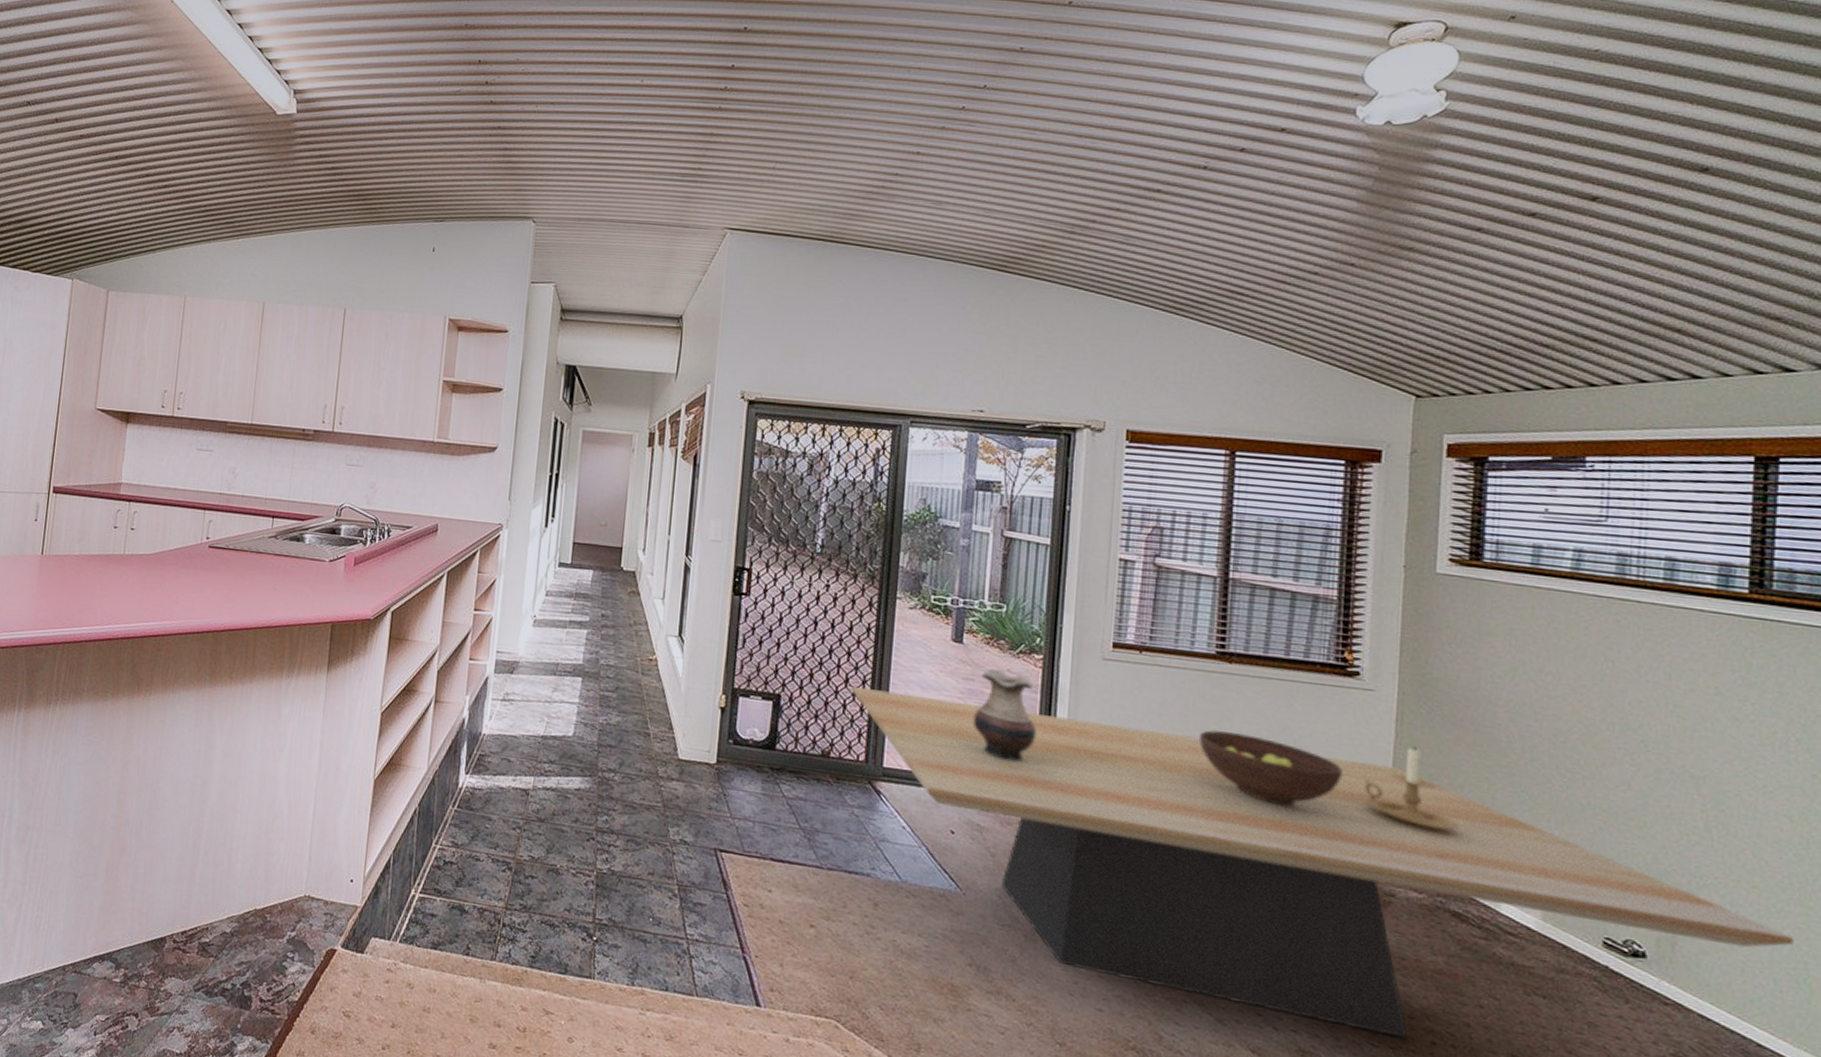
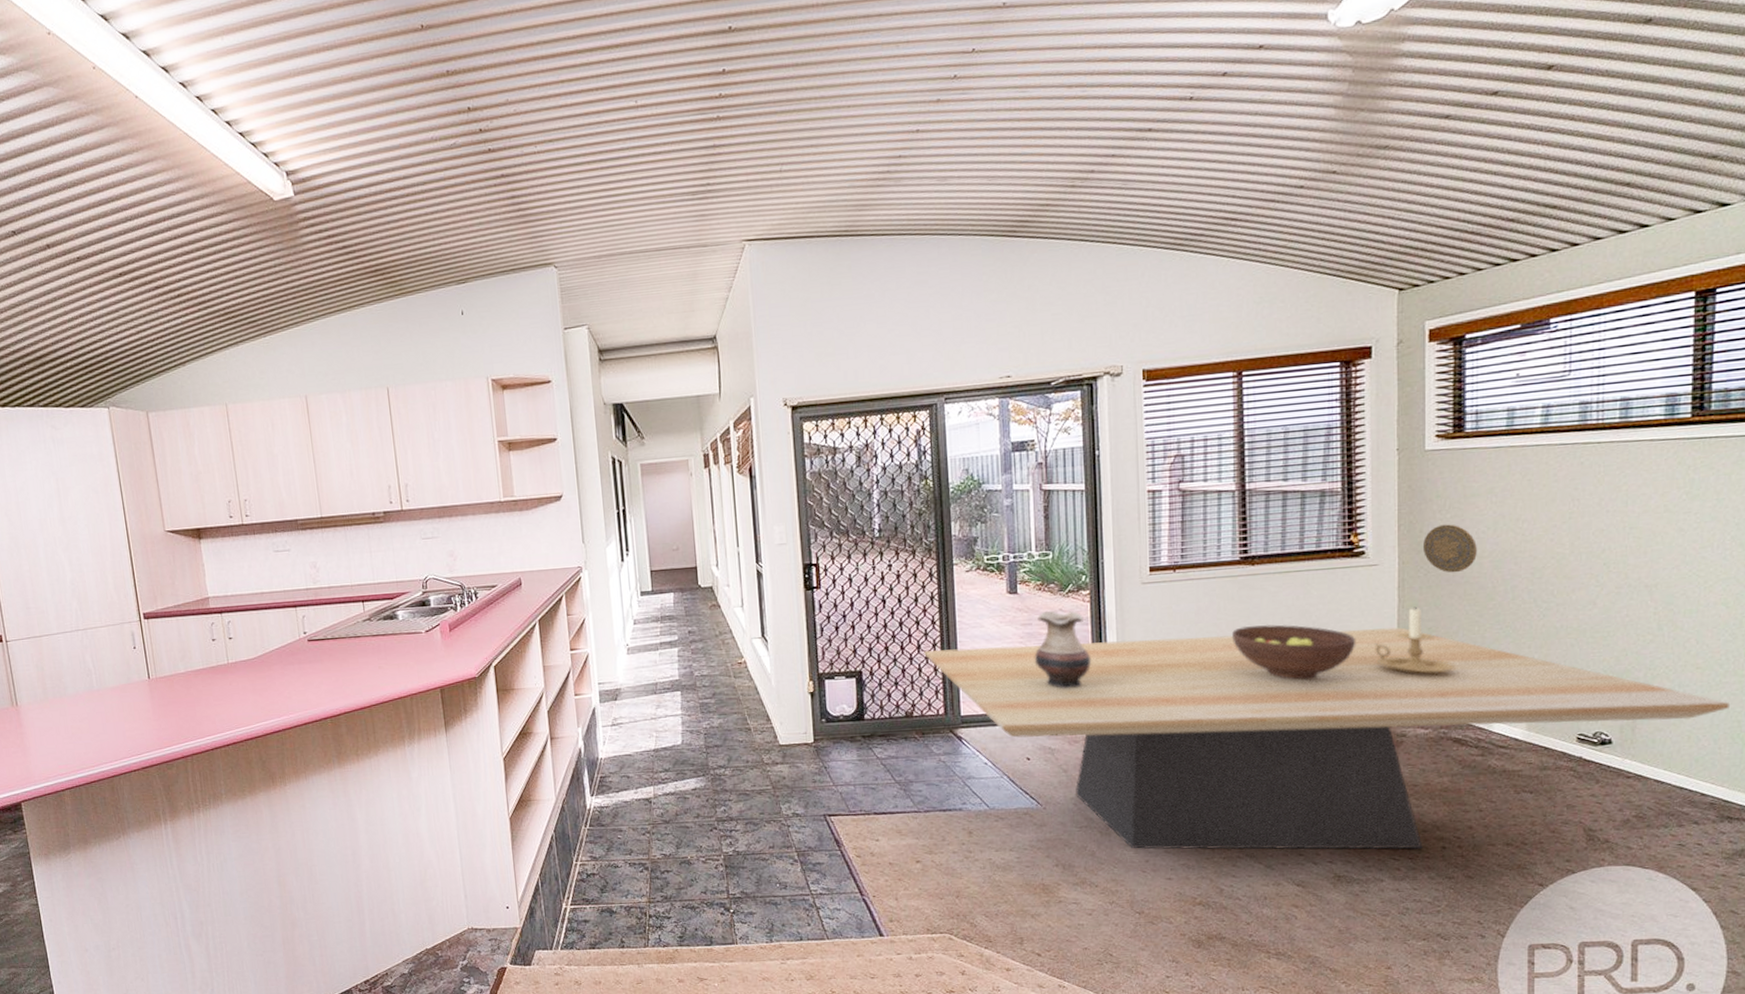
decorative plate: none [1428,659,1491,718] -> present [1423,524,1477,573]

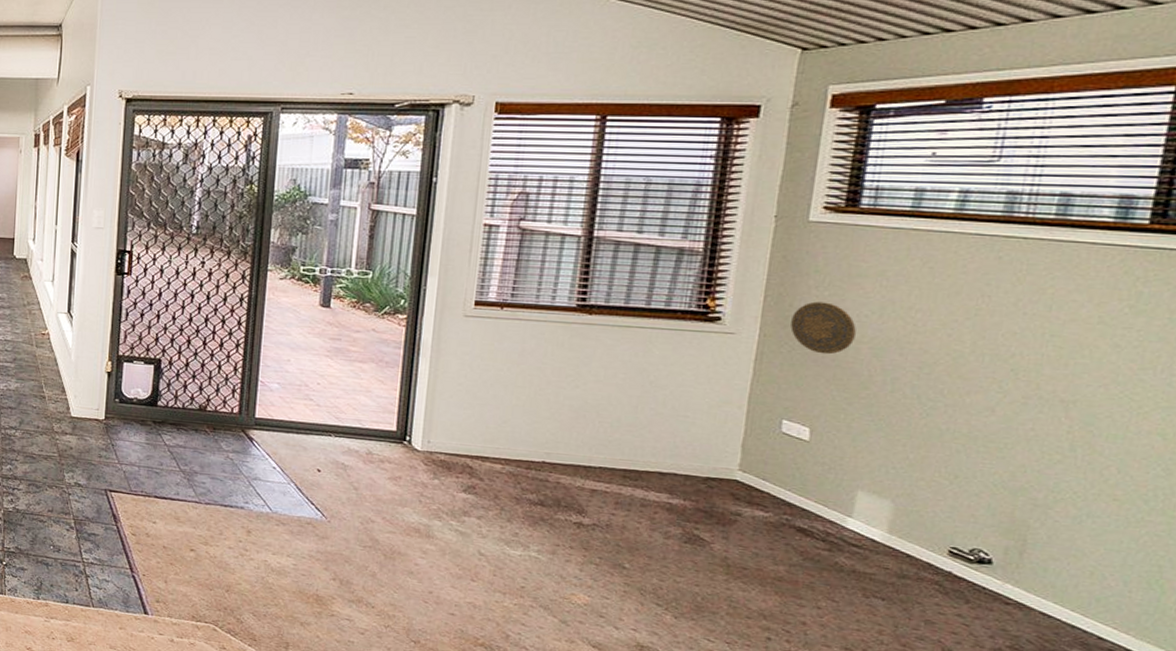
dining table: present [924,627,1729,850] -> none [226,349,1151,635]
vase: present [1035,610,1091,689] -> none [339,328,399,409]
fruit bowl: present [1232,624,1355,680] -> none [556,375,697,440]
candle holder: present [1375,606,1456,675] -> none [718,383,811,457]

